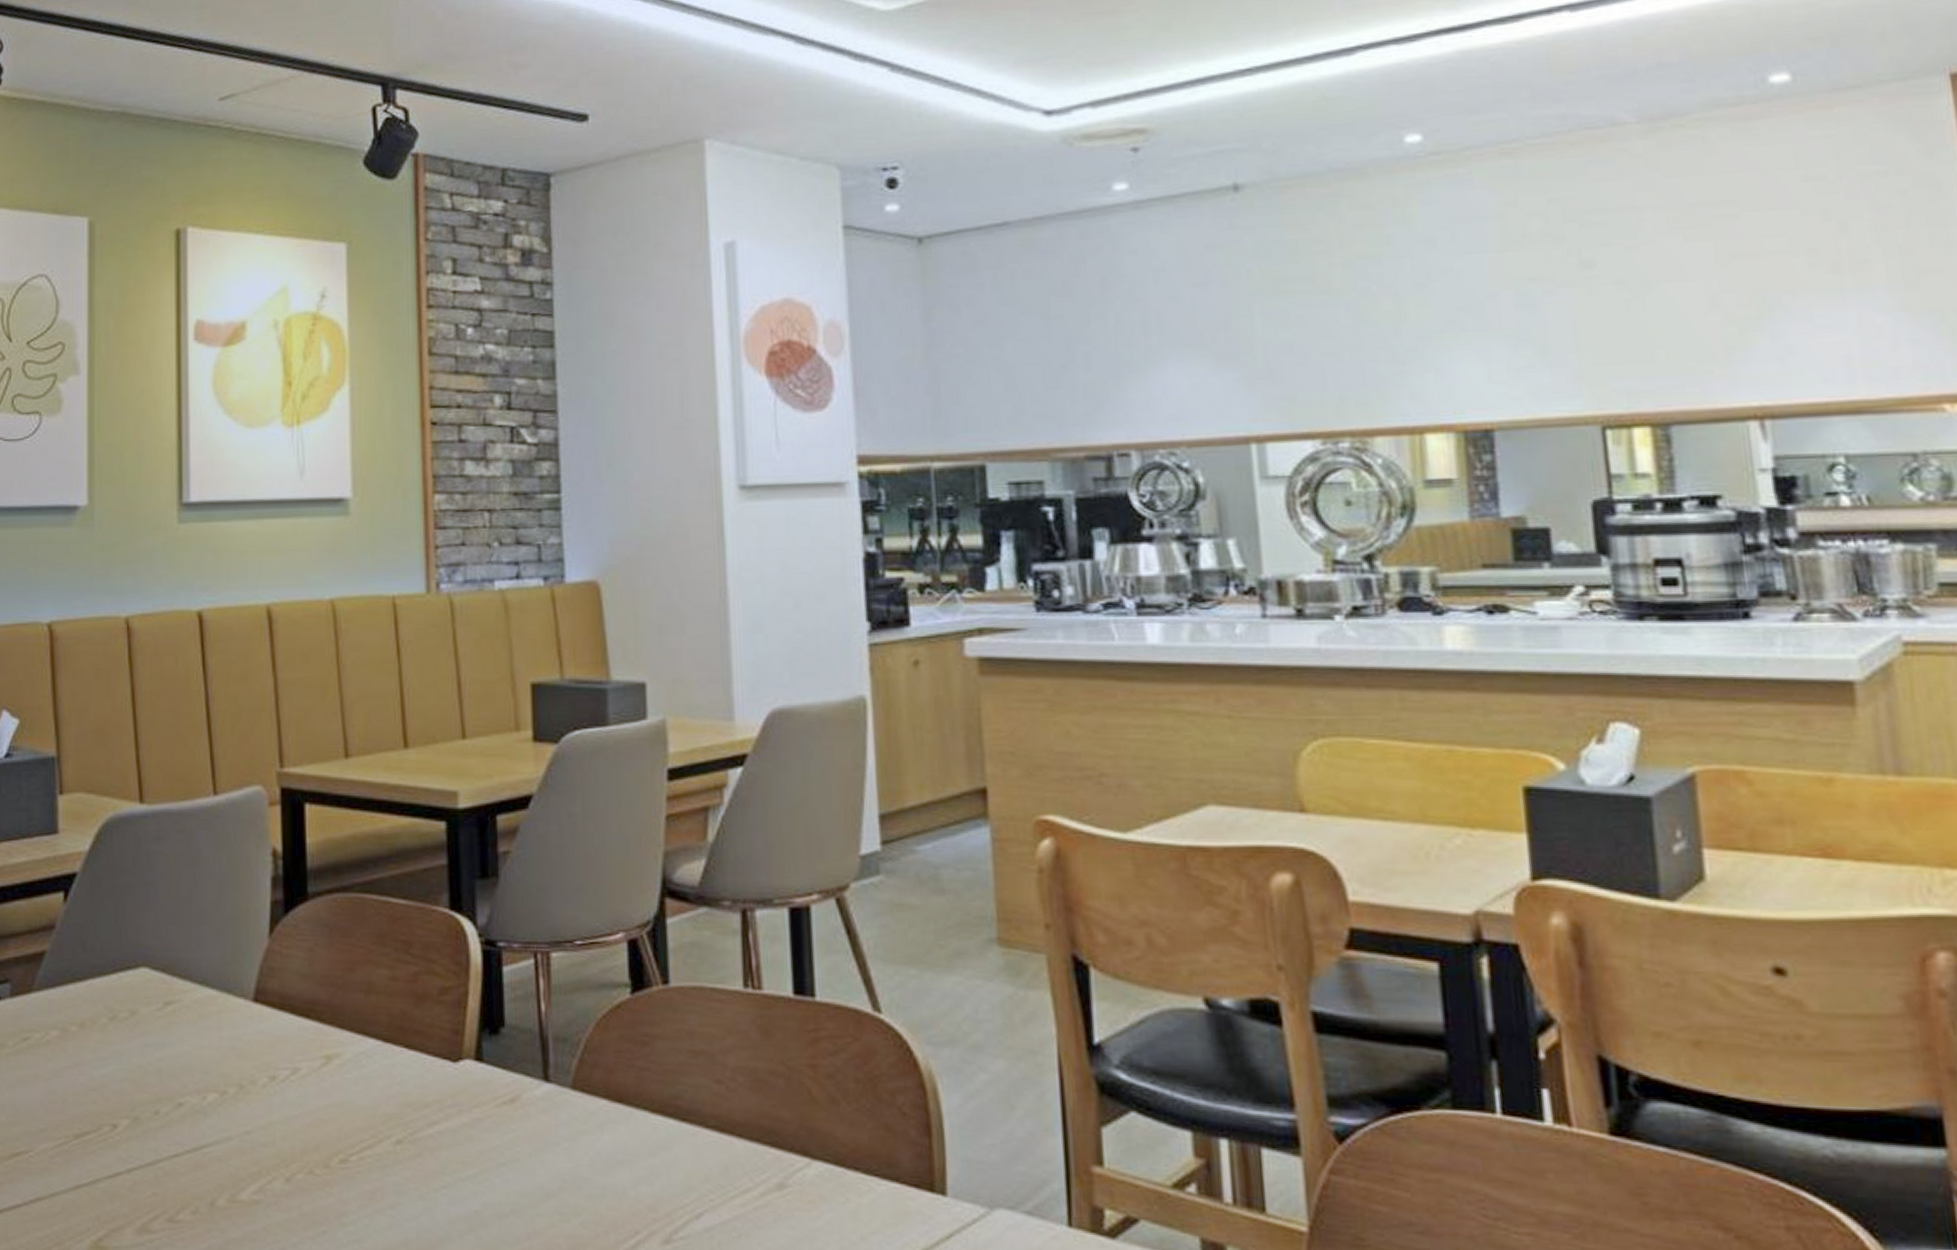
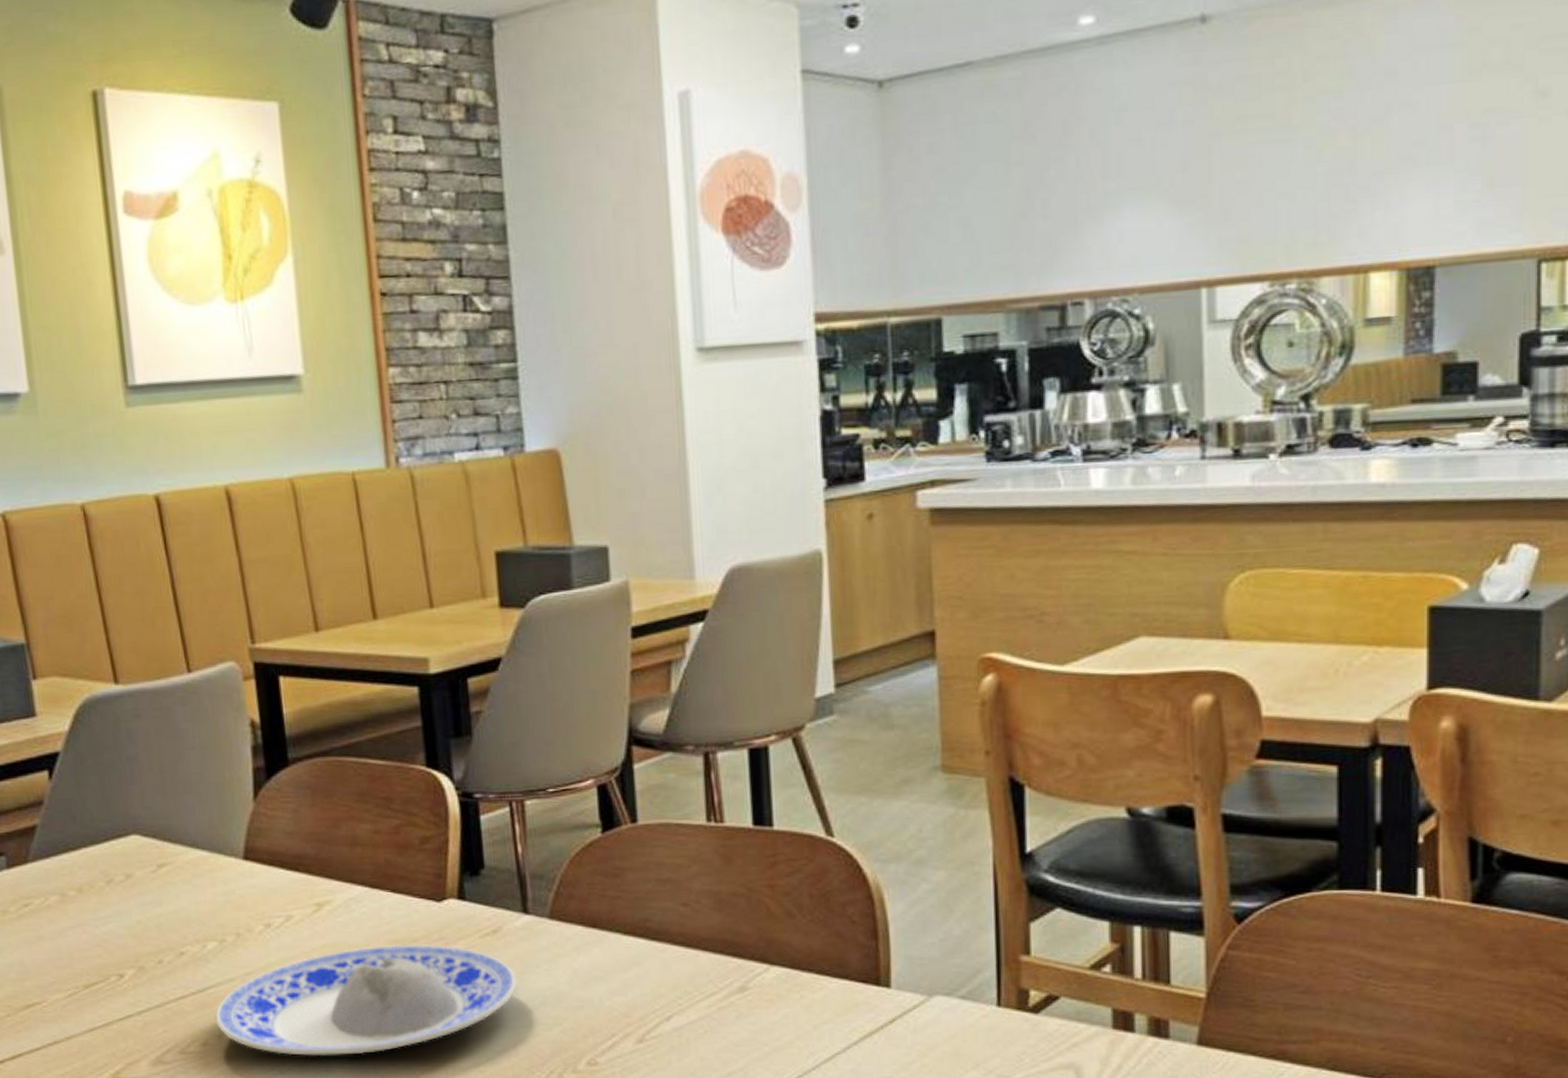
plate: none [208,1108,534,1237] -> present [215,943,517,1056]

